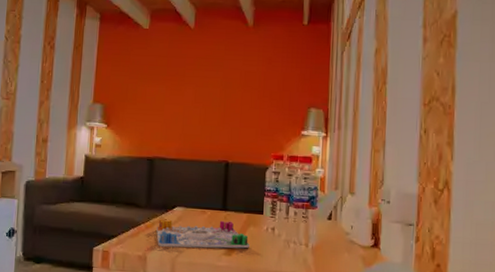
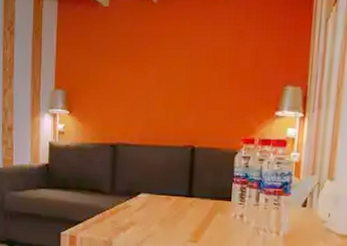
board game: present [156,219,251,249] -> none [121,205,217,236]

